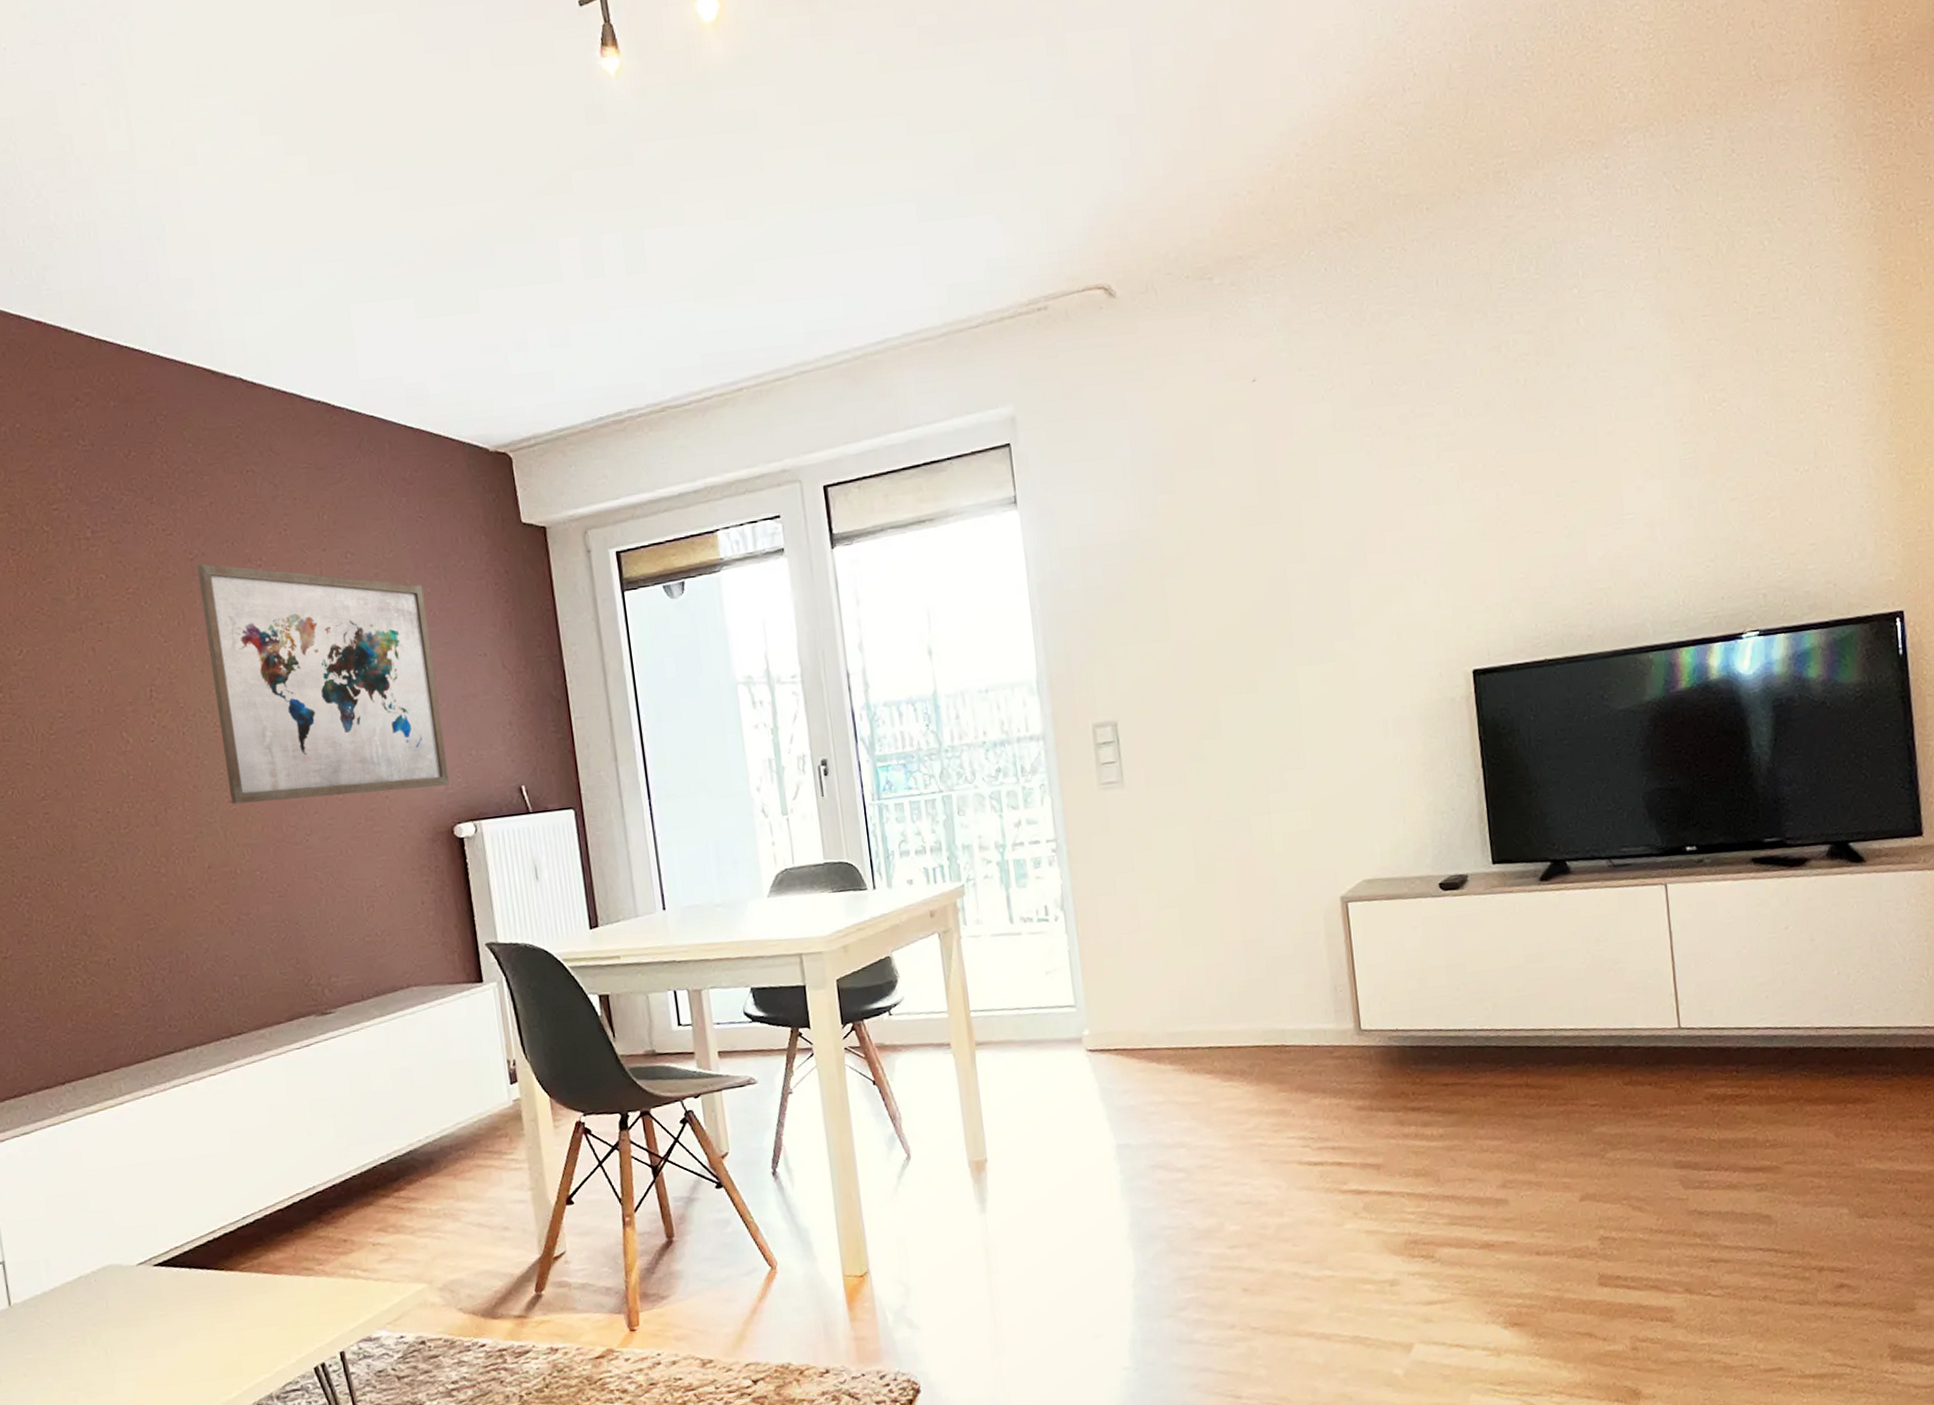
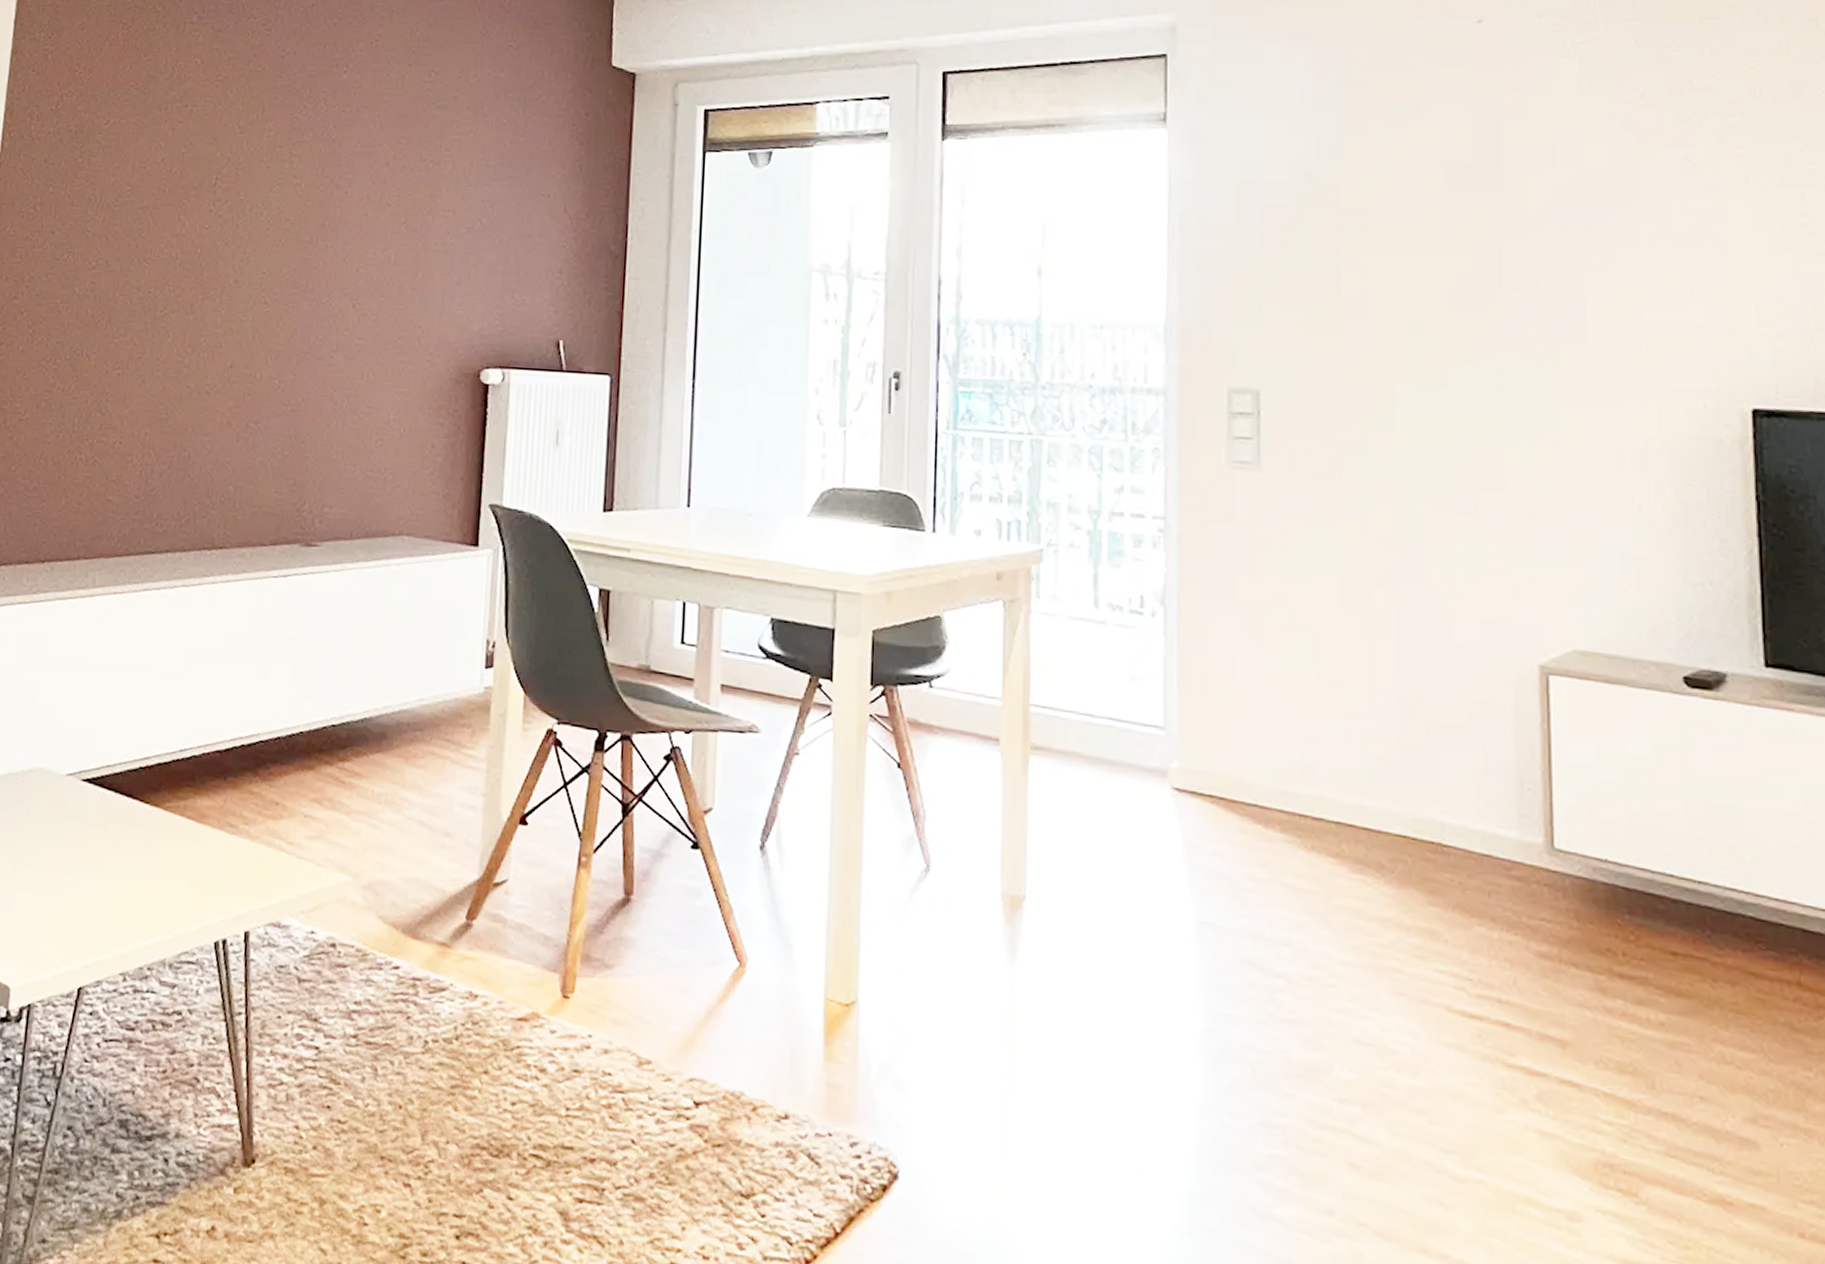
wall art: present [197,563,450,804] -> none [266,62,499,326]

